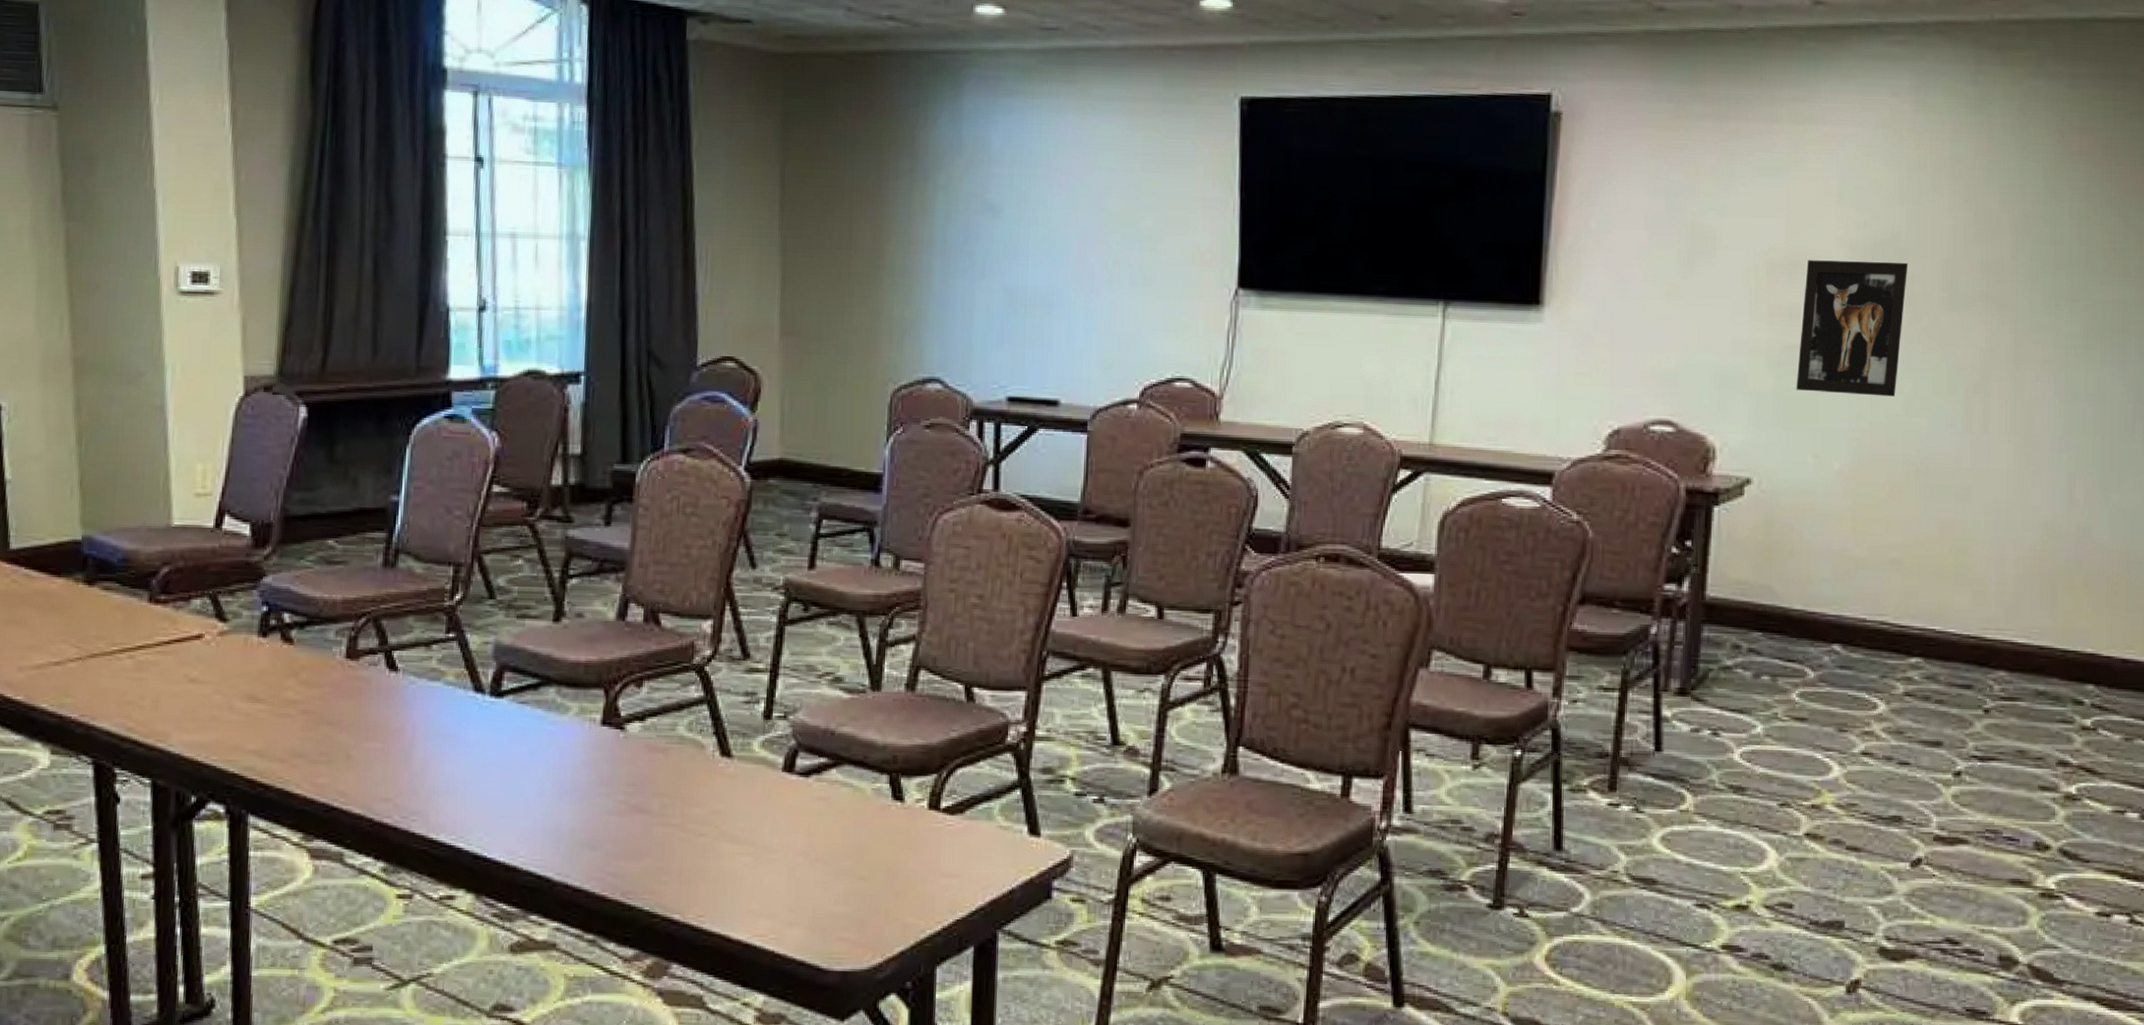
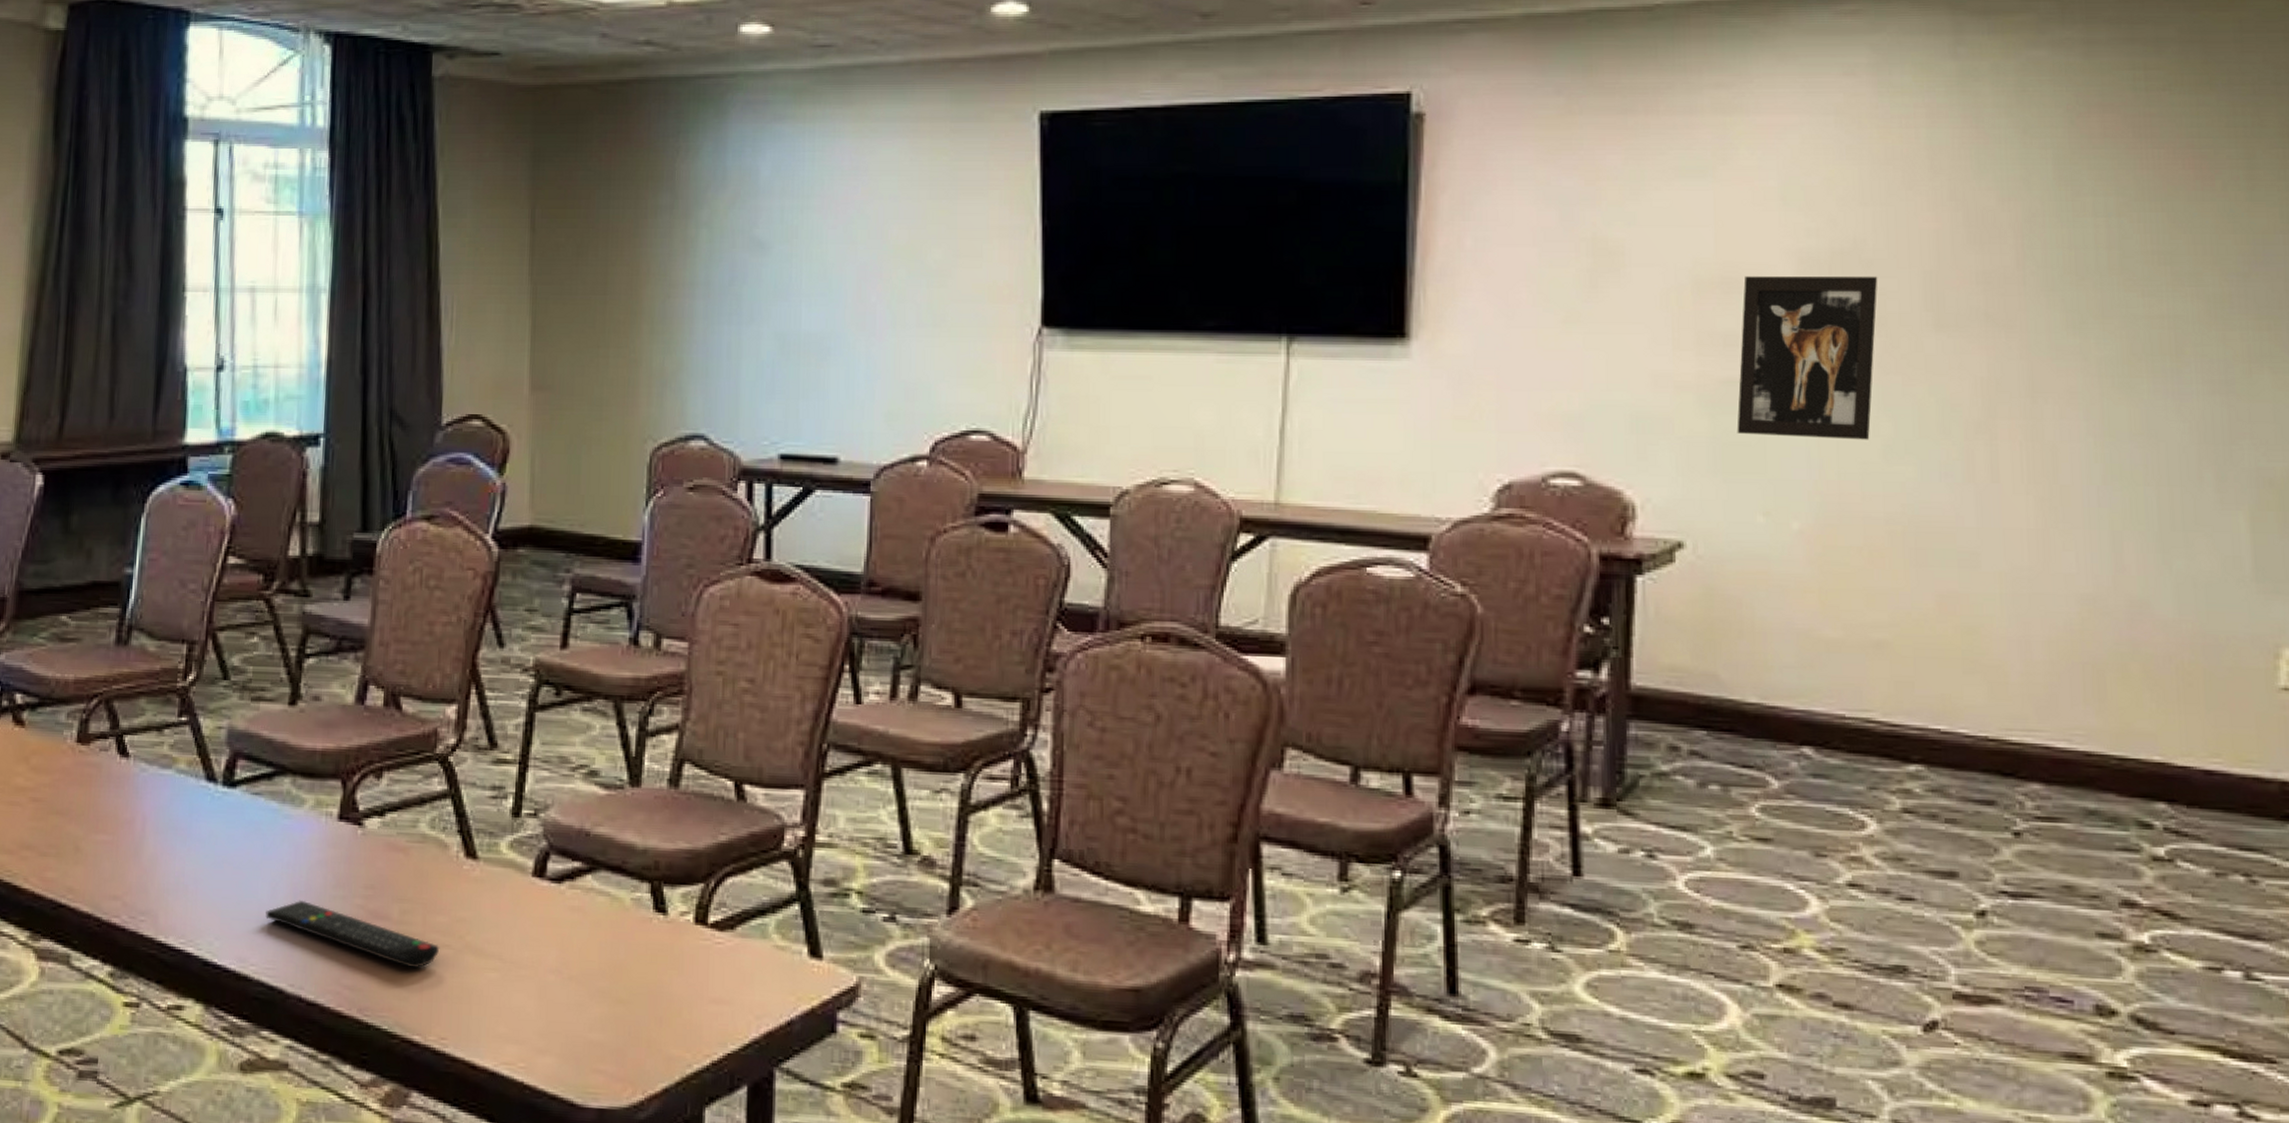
remote control: none [533,797,698,856] -> present [266,900,440,969]

